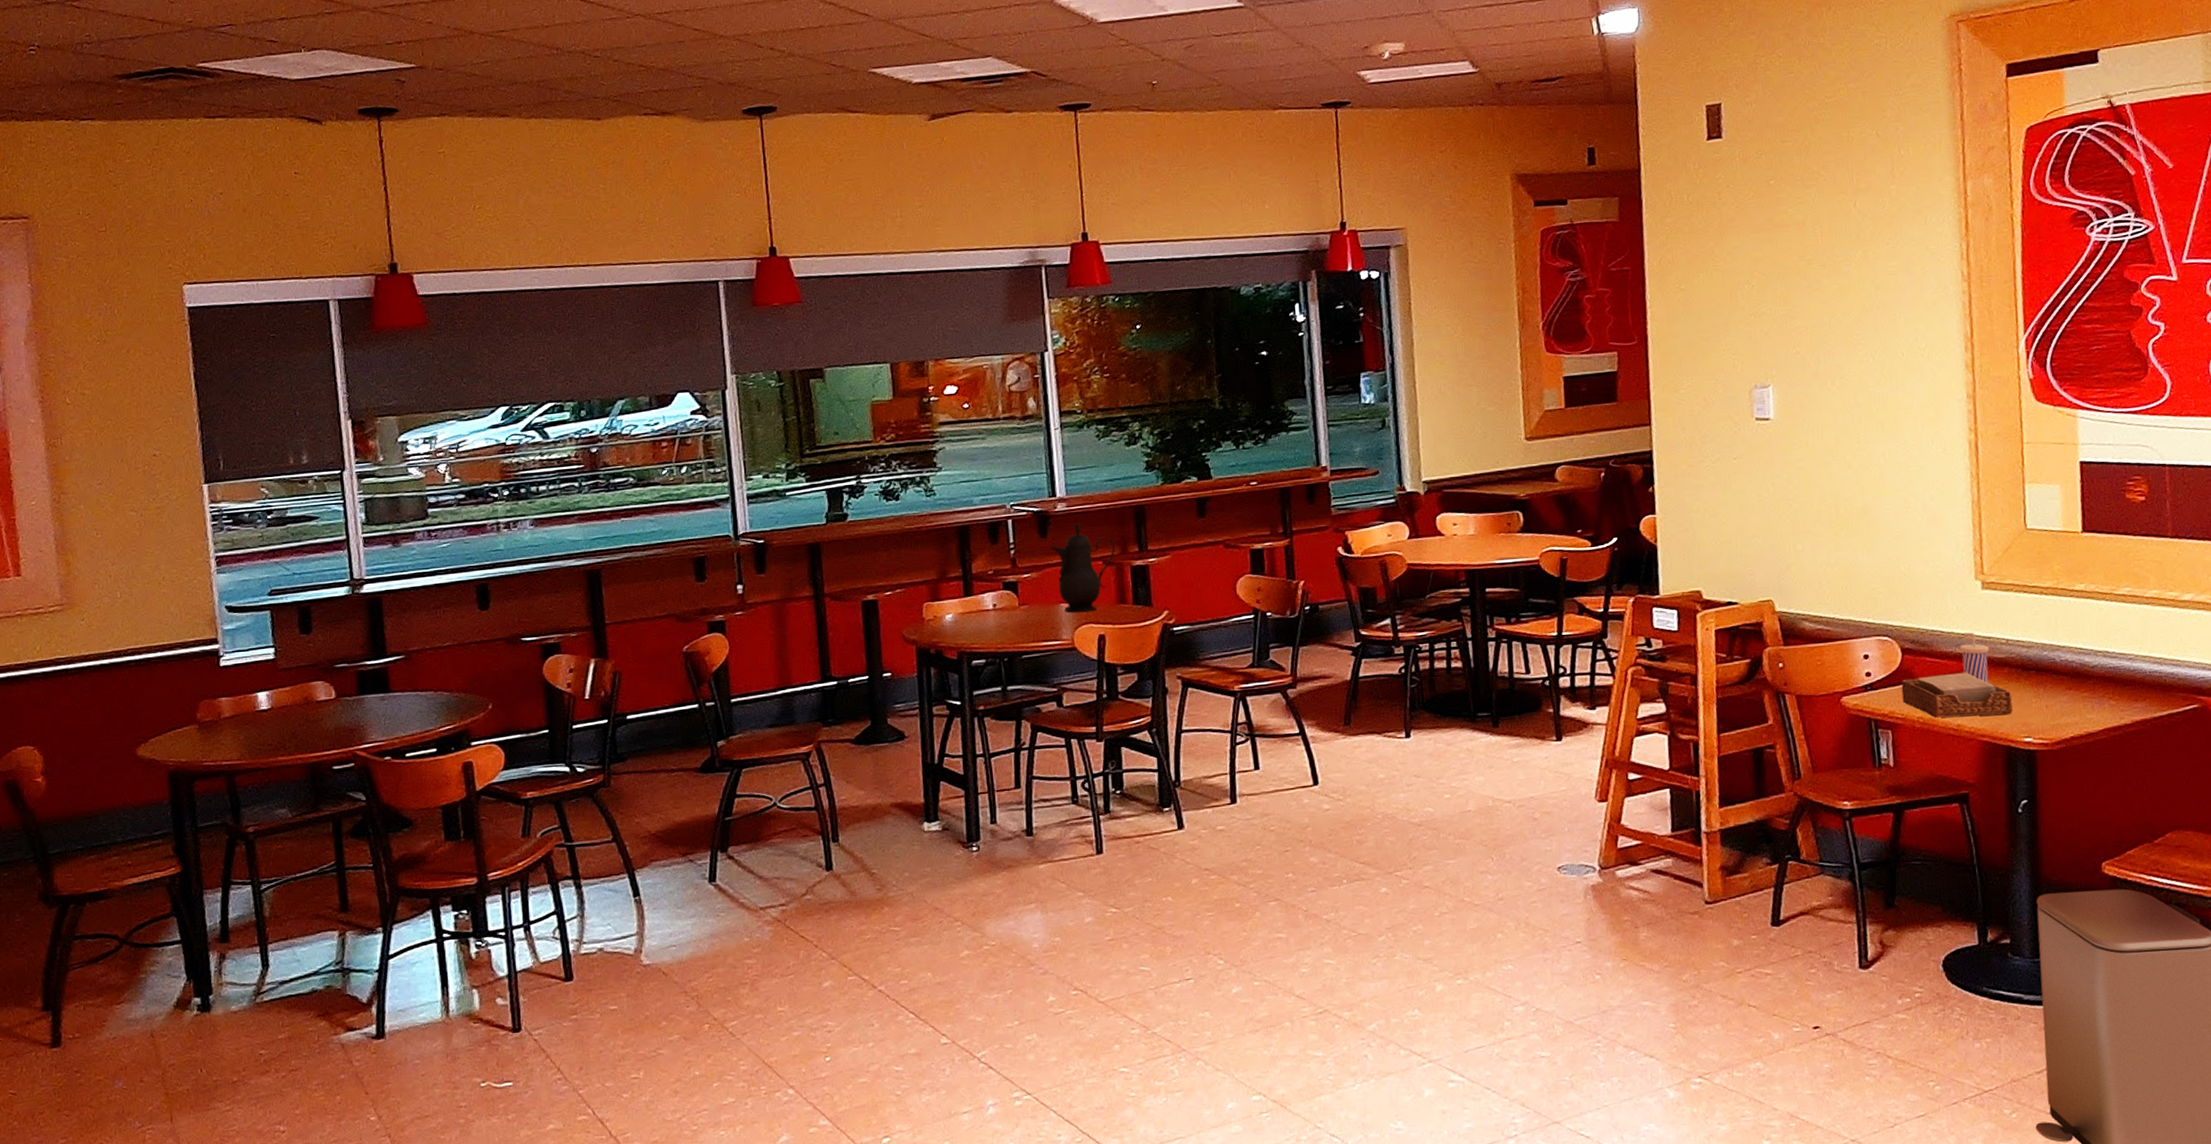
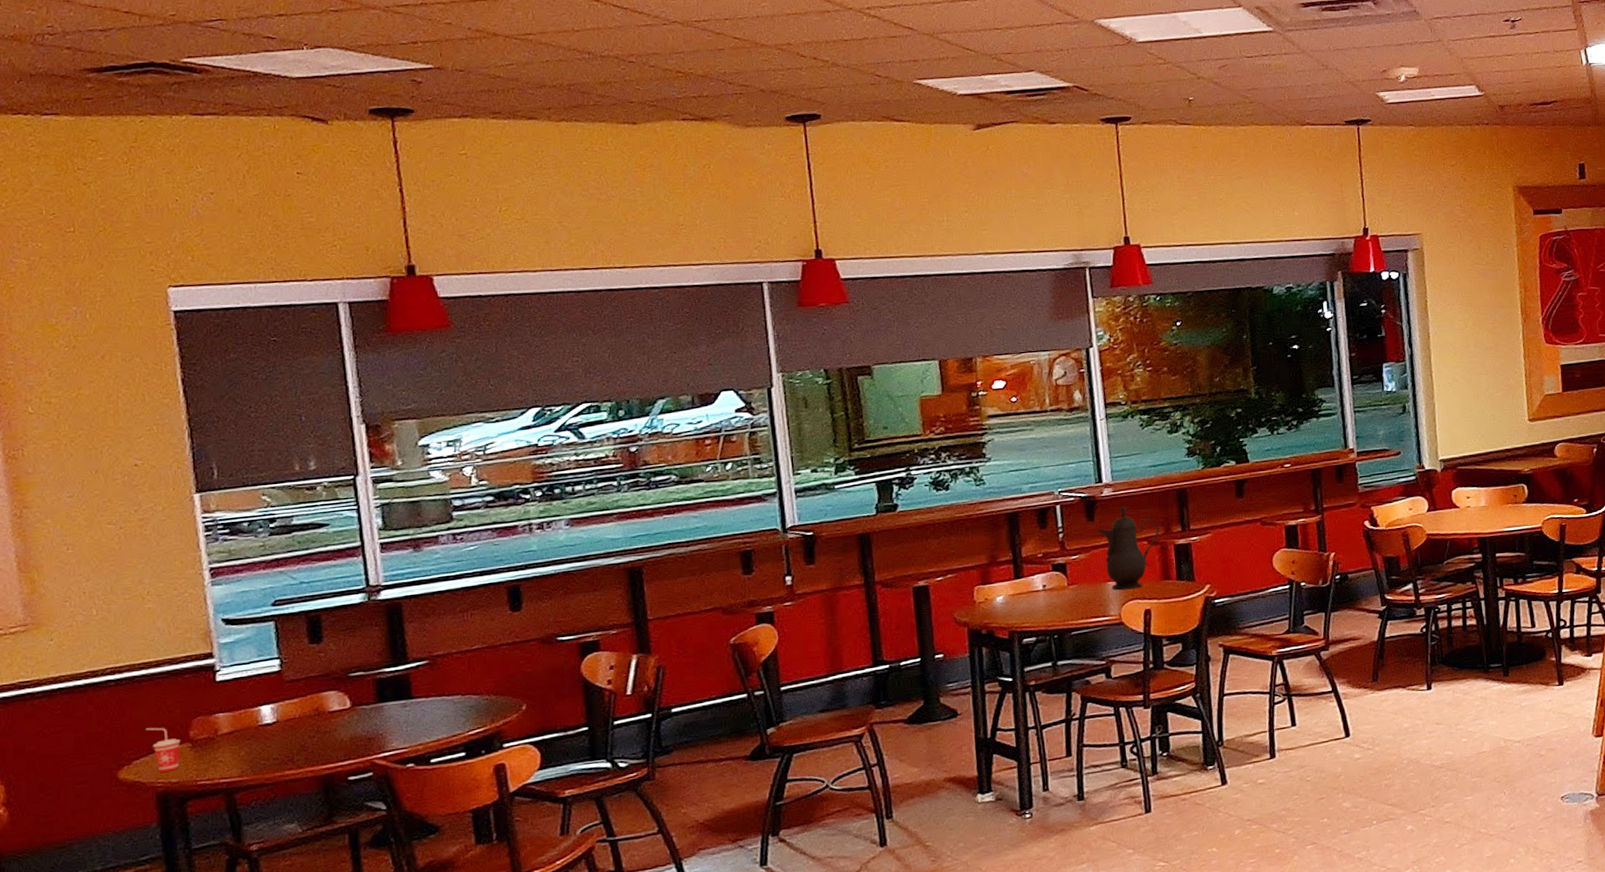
beverage cup: none [160,708,190,751] -> present [145,727,181,772]

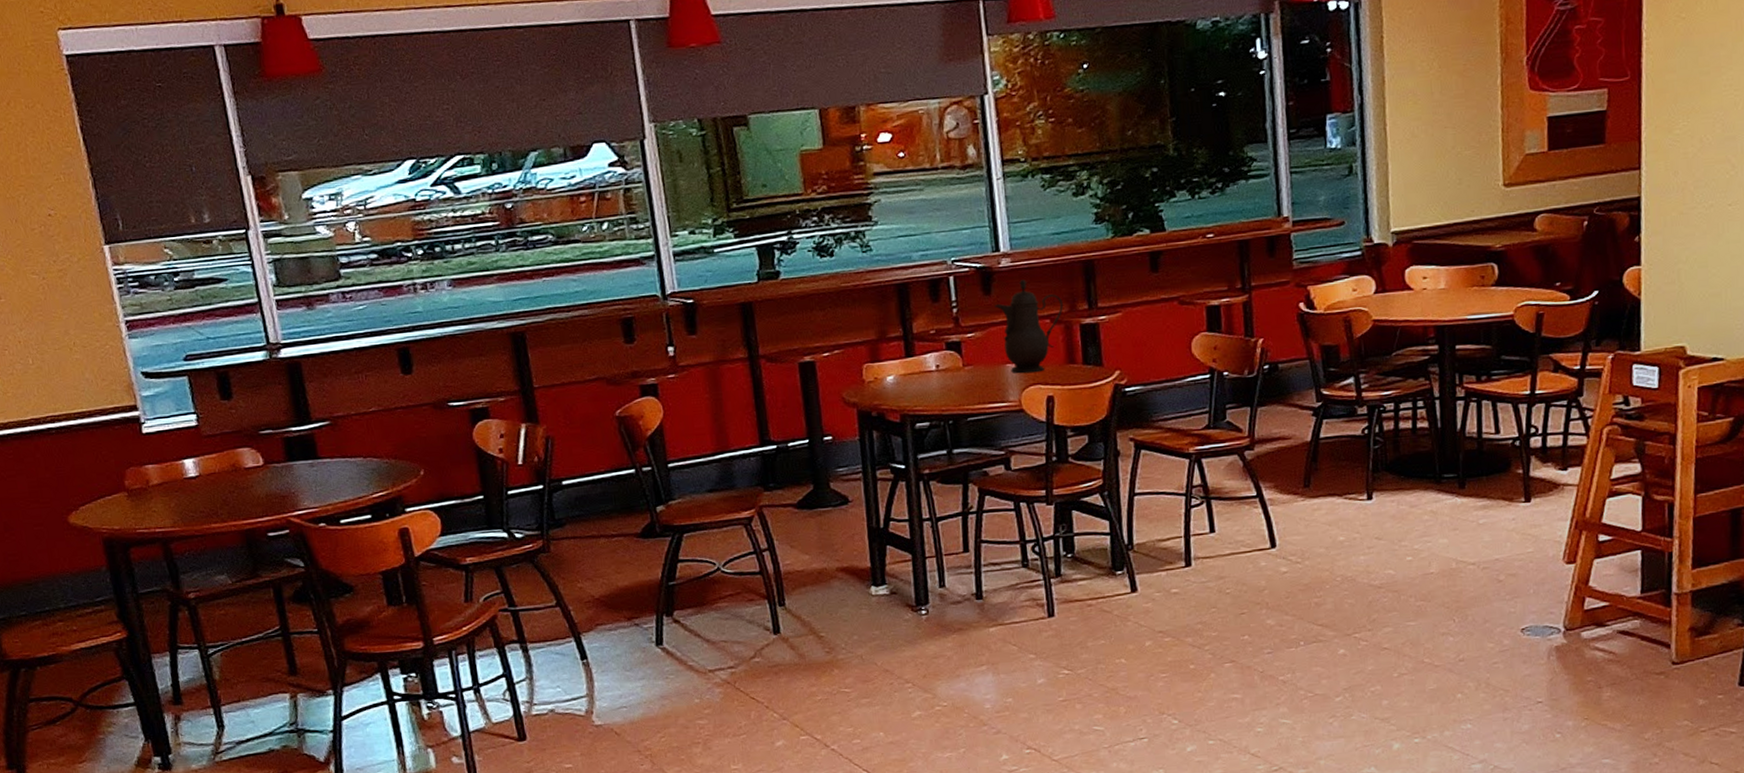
beverage cup: present [145,727,181,772] -> none [86,476,120,519]

